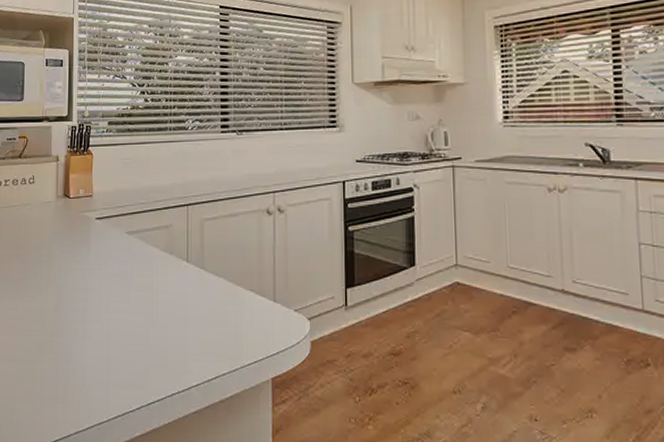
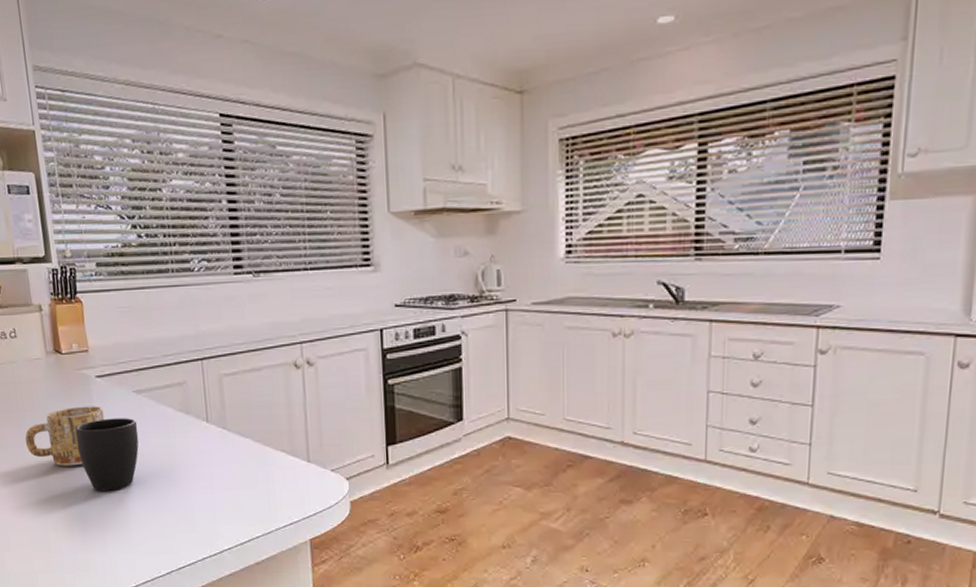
mug: none [27,245,98,300] -> present [25,406,104,466]
mug: none [71,256,126,324] -> present [75,418,139,491]

